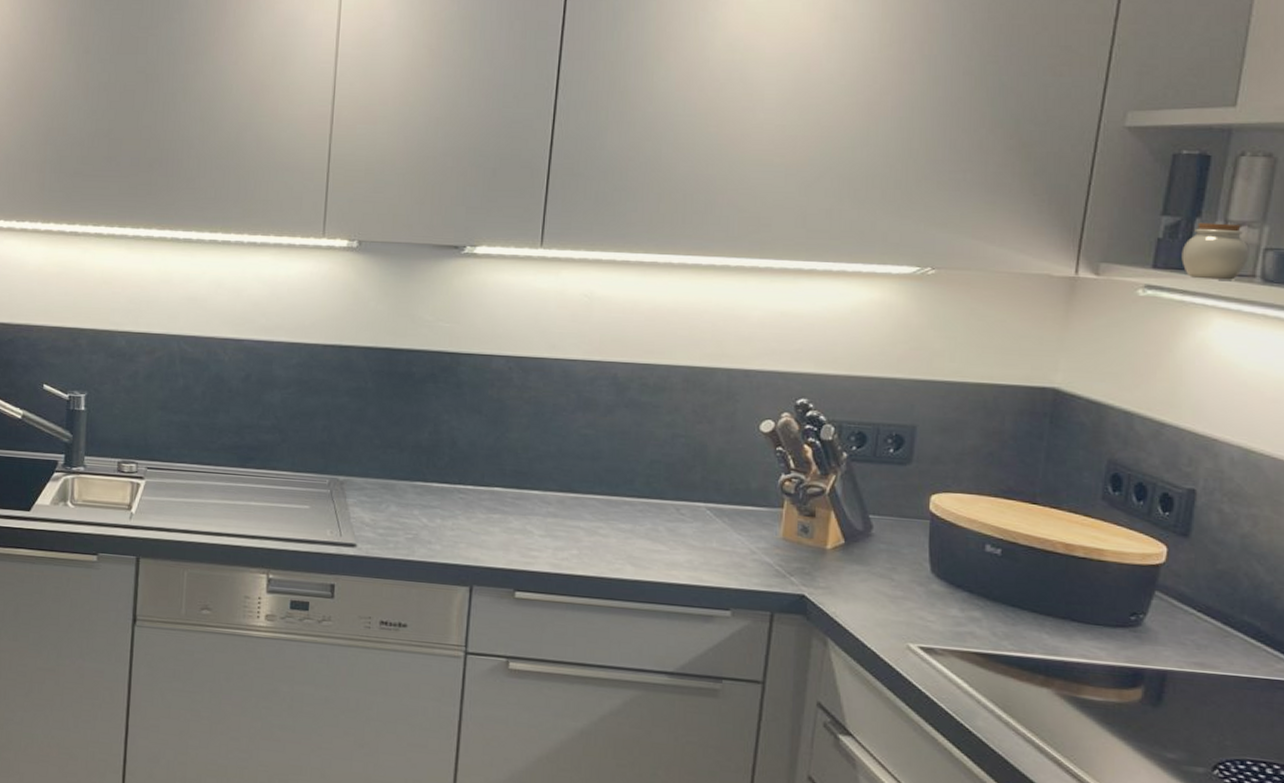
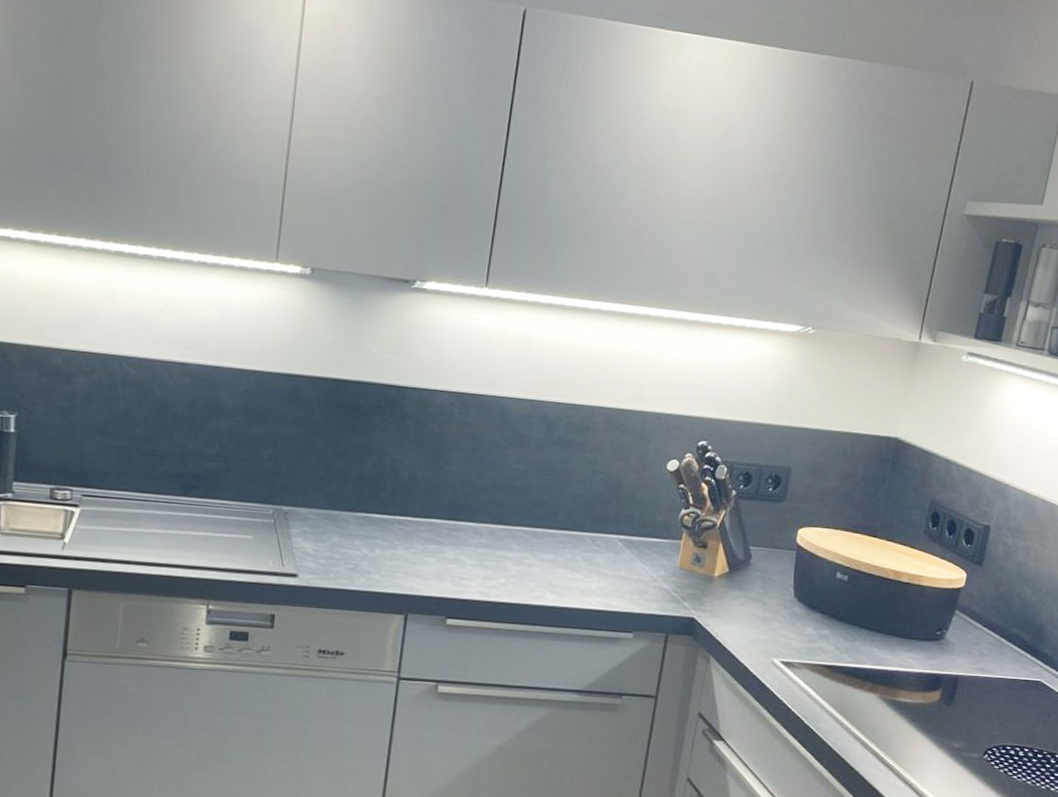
jar: present [1181,222,1249,280] -> none [995,301,1042,352]

